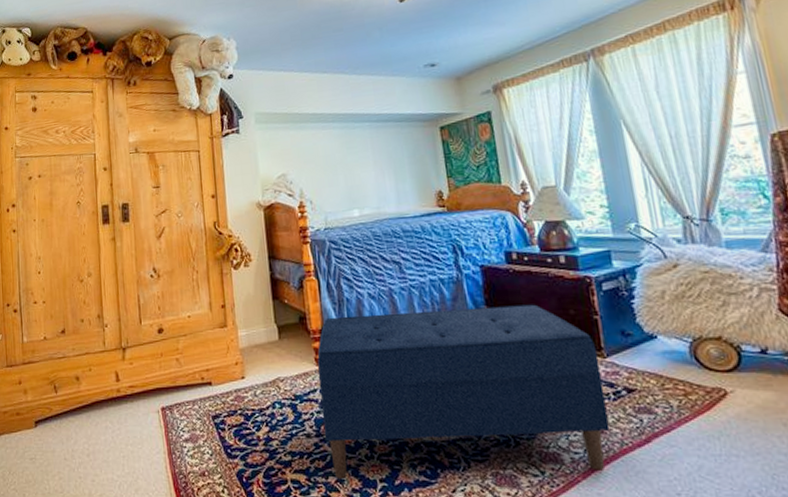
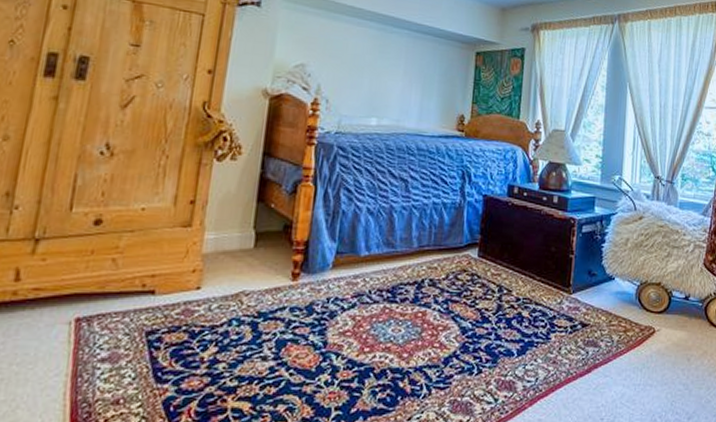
bench: present [317,304,610,480] -> none [283,229,566,408]

